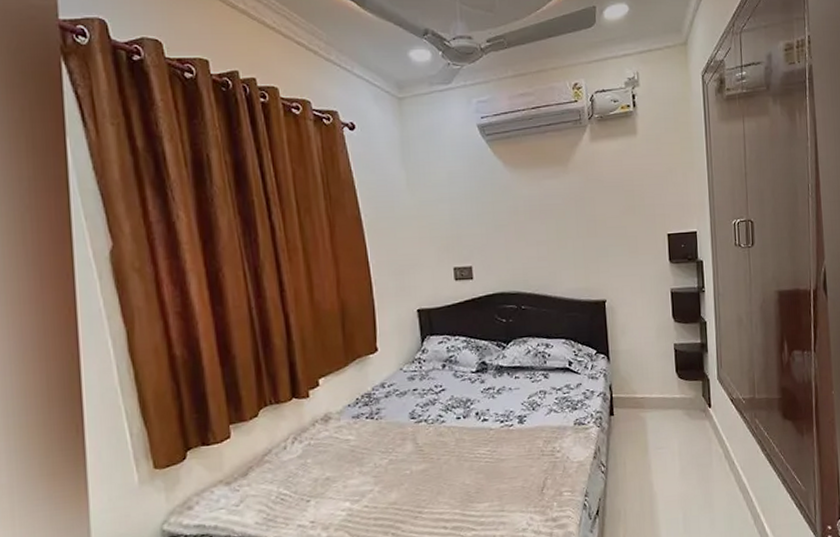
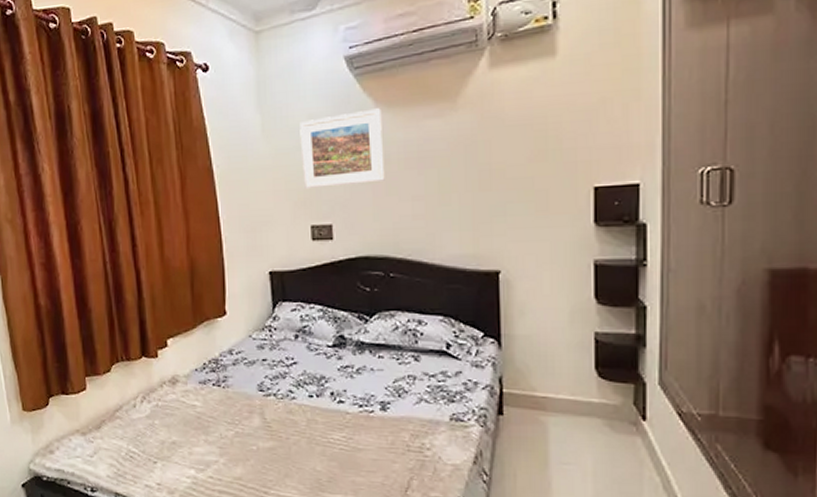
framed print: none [441,169,514,237] -> present [300,108,385,190]

